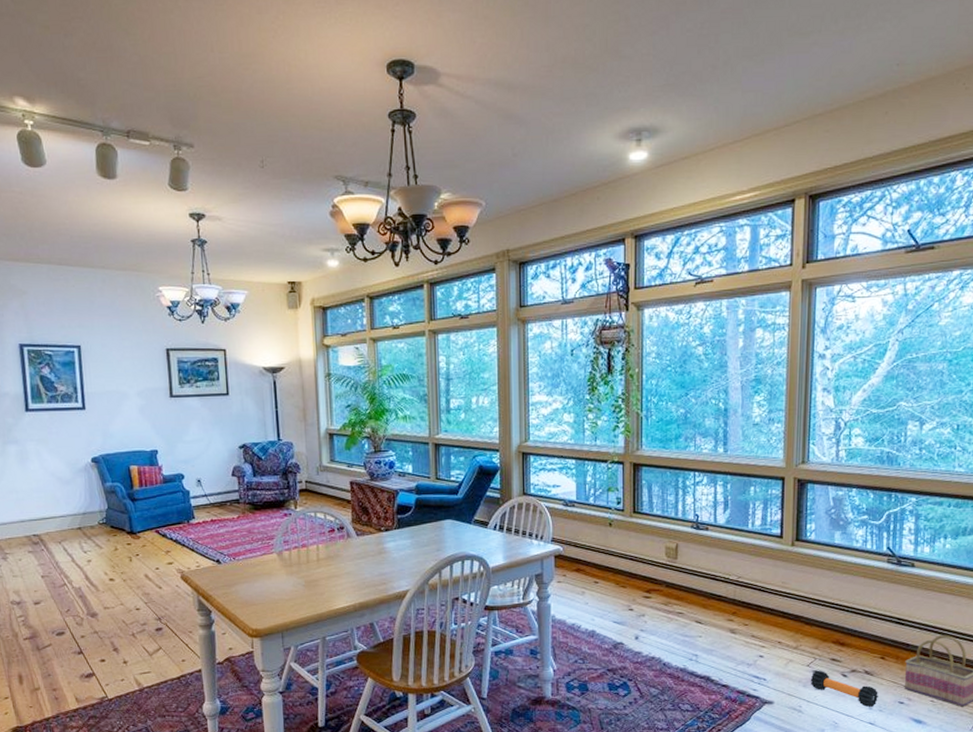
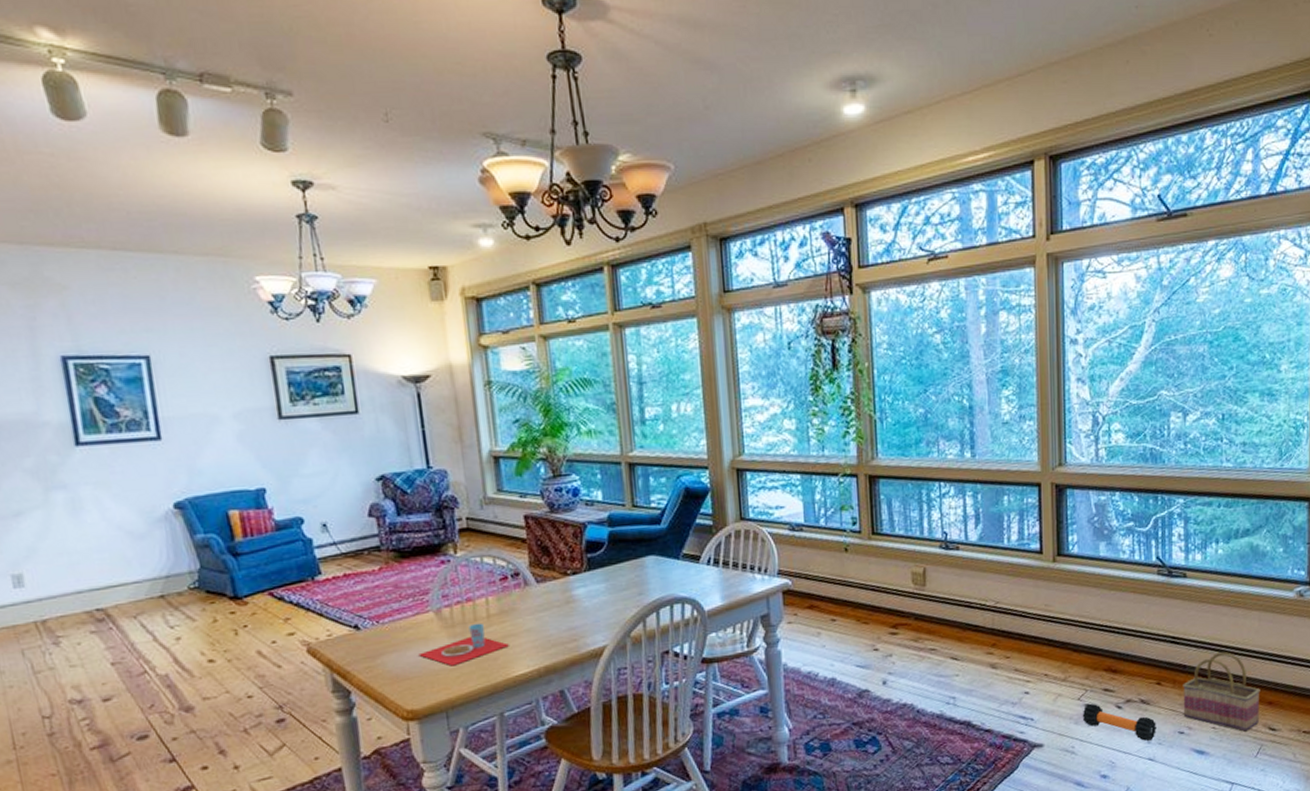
place setting: none [263,564,333,597] -> present [418,623,509,666]

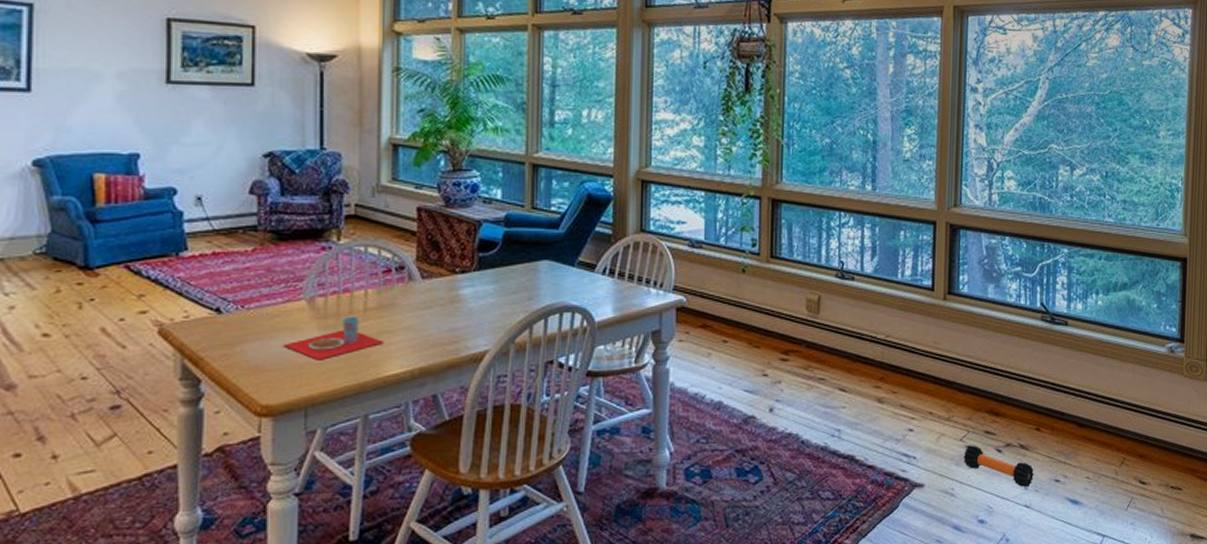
basket: present [1183,652,1260,732] -> none [1060,402,1132,483]

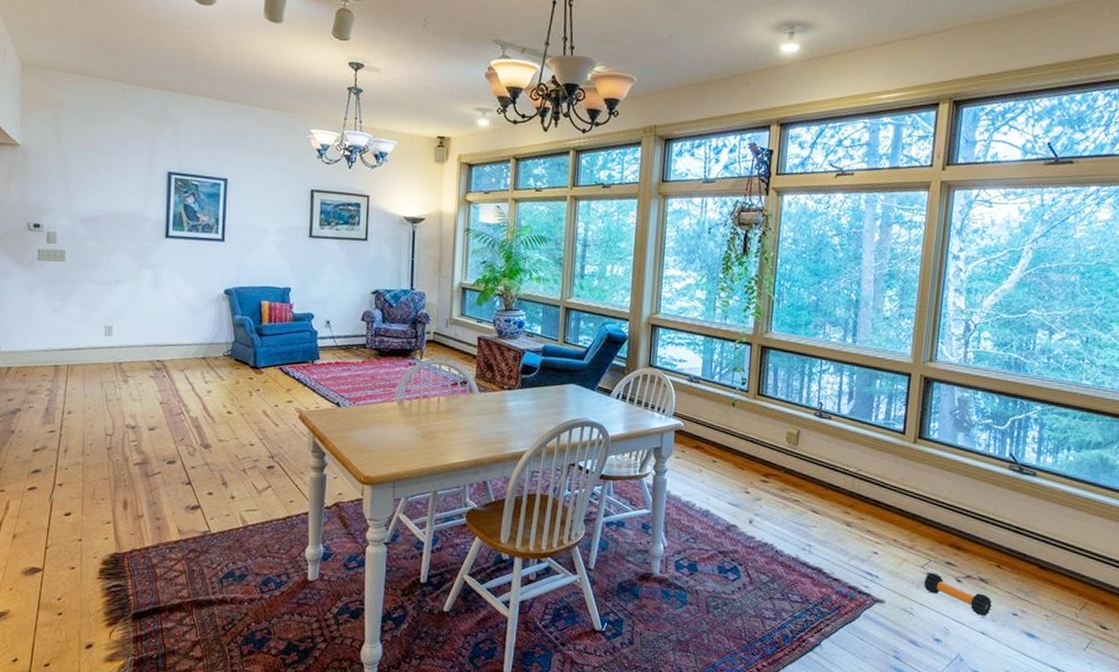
place setting: present [283,316,383,361] -> none [380,416,450,447]

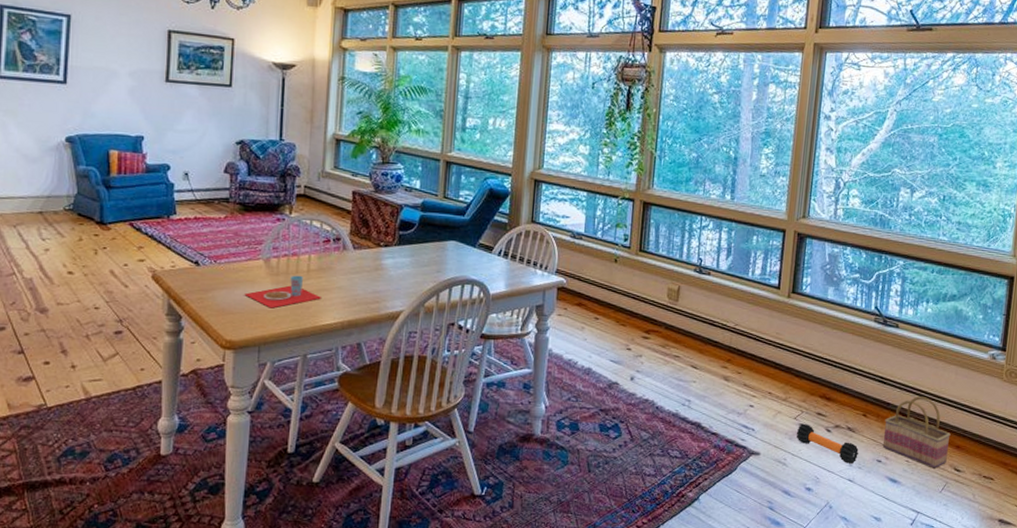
place setting: none [380,416,450,447] -> present [244,275,321,309]
basket: none [1019,548,1096,625] -> present [883,396,951,469]

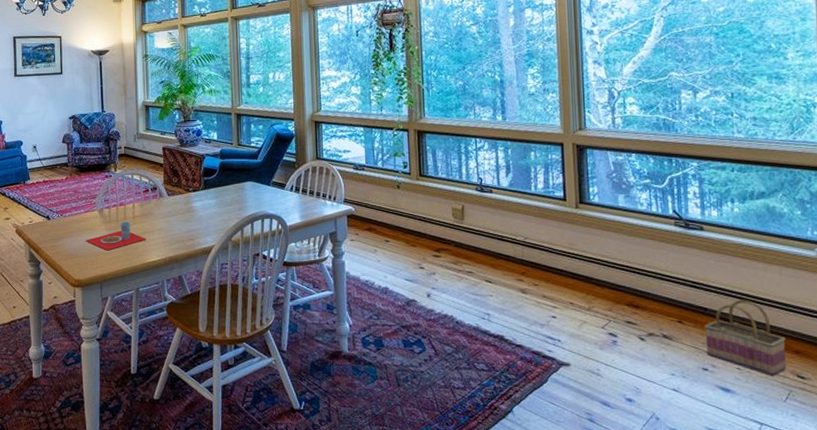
dog toy: present [796,423,859,464] -> none [606,332,680,373]

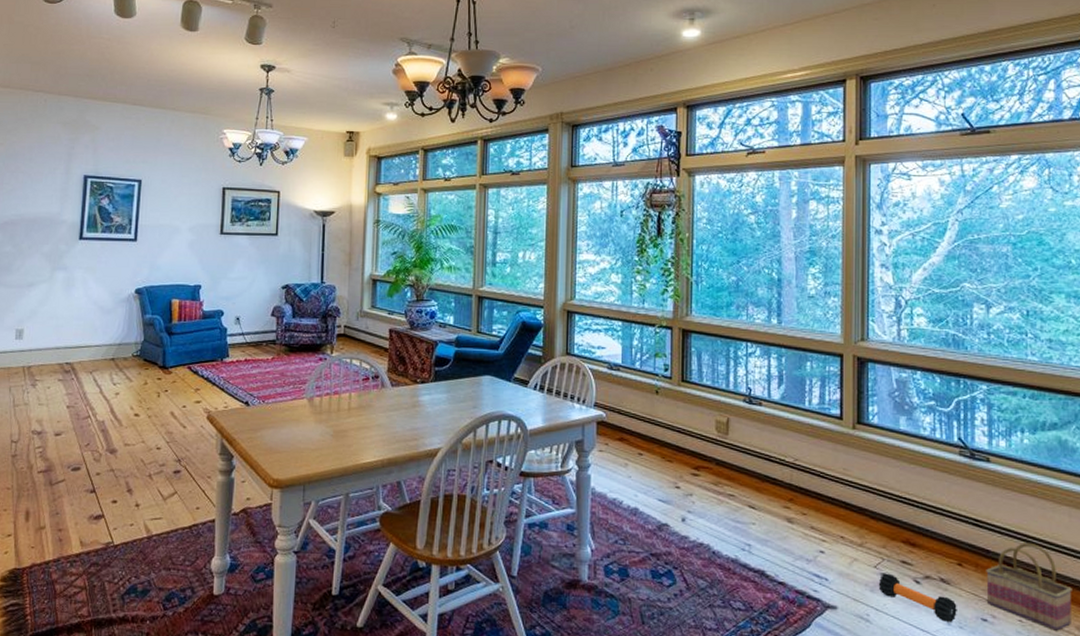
place setting: present [86,221,146,251] -> none [290,413,362,447]
dog toy: none [606,332,680,373] -> present [878,573,957,622]

